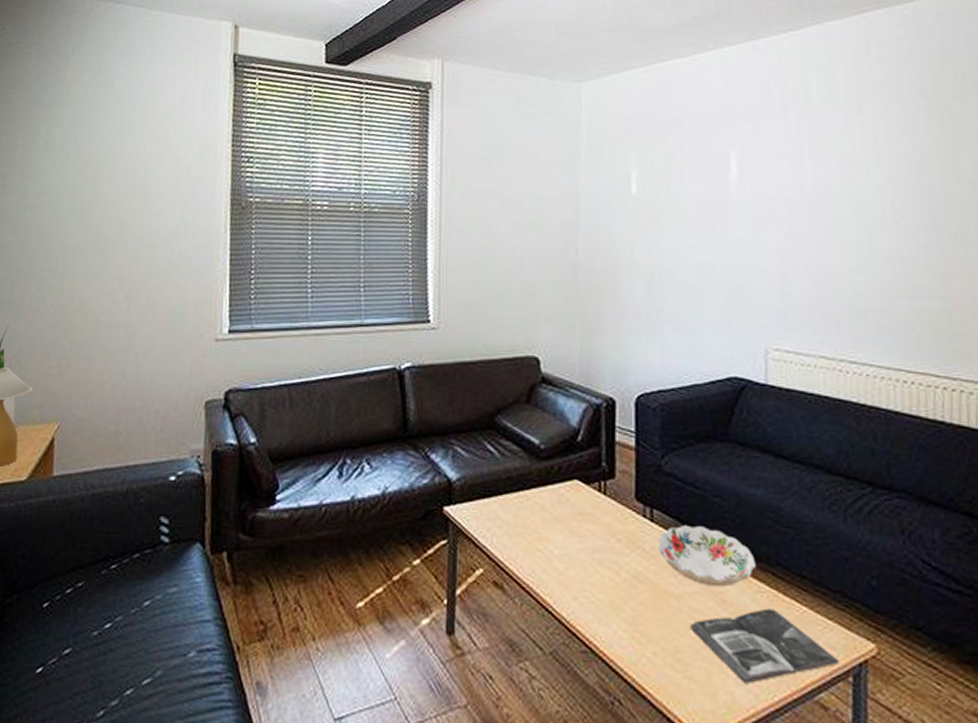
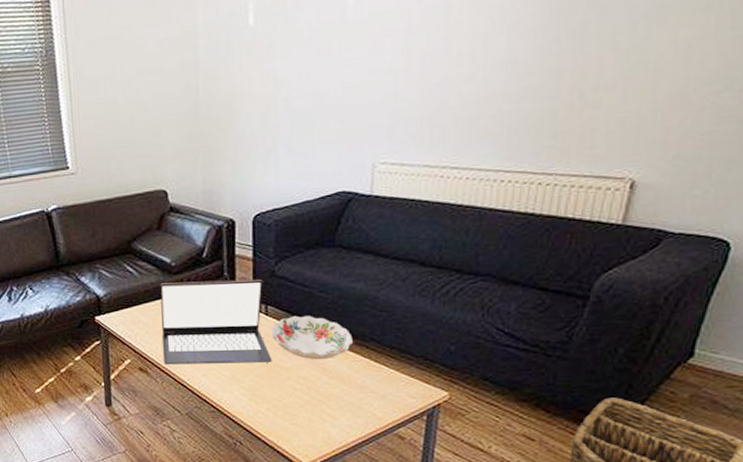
laptop: none [525,470,659,586] -> present [160,280,272,365]
magazine: present [691,608,838,684] -> none [297,372,416,425]

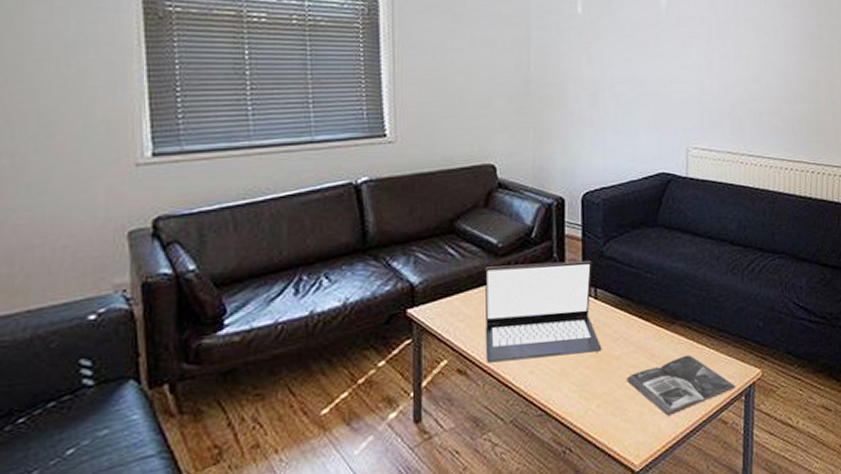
decorative bowl: present [271,315,353,360] -> none [601,298,677,345]
magazine: none [297,372,416,425] -> present [627,355,735,416]

